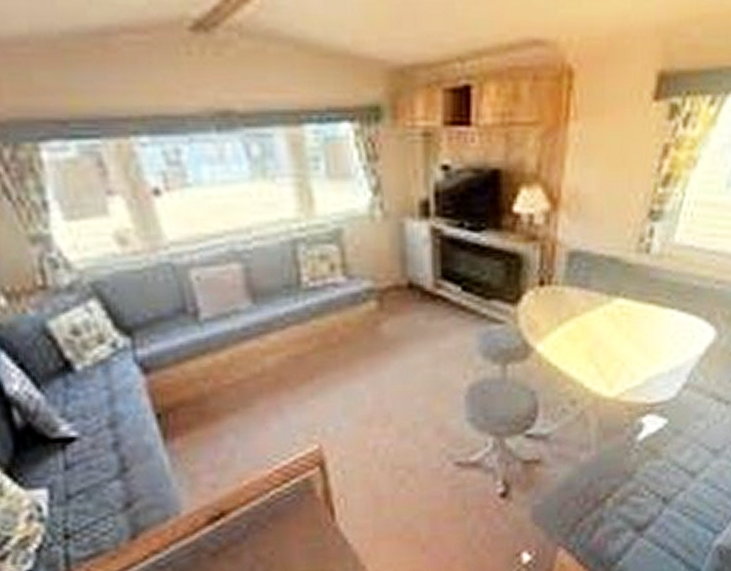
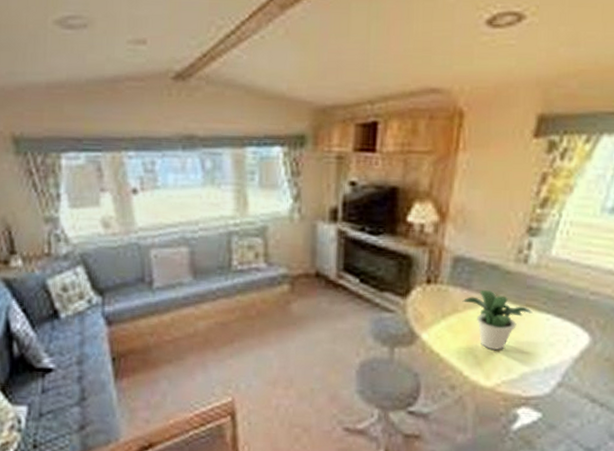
potted plant: none [580,288,656,355] -> present [462,290,533,350]

